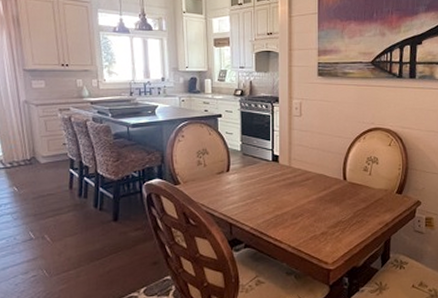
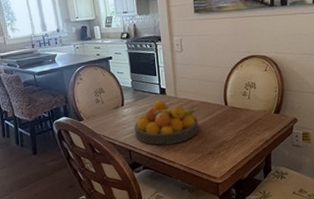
fruit bowl: none [238,168,314,221] -> present [134,100,199,145]

